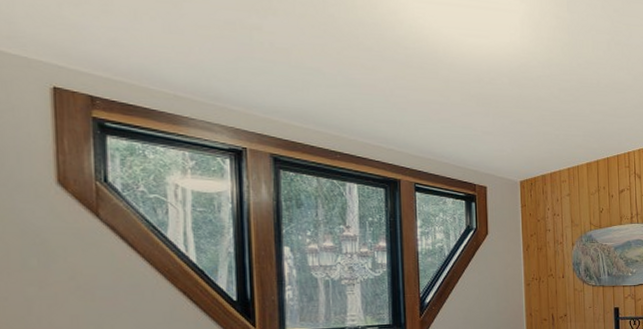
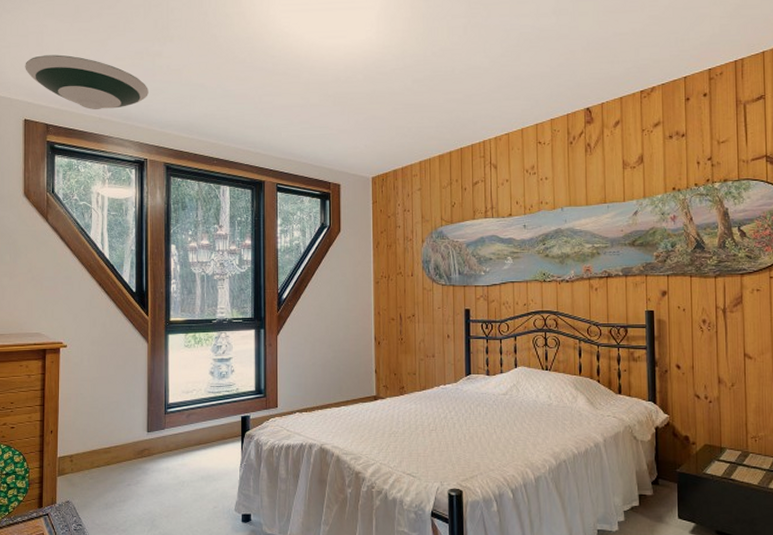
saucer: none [50,8,245,86] -> present [25,54,148,109]

